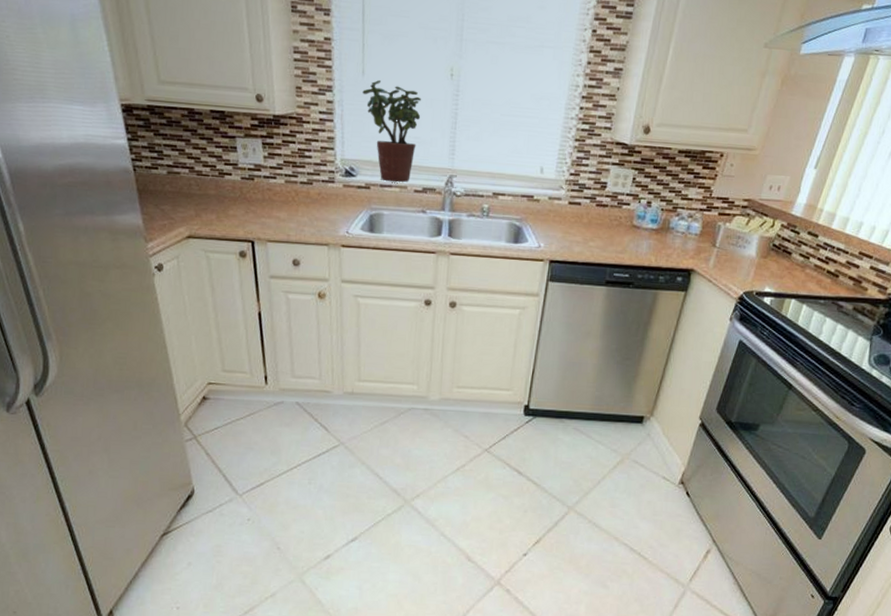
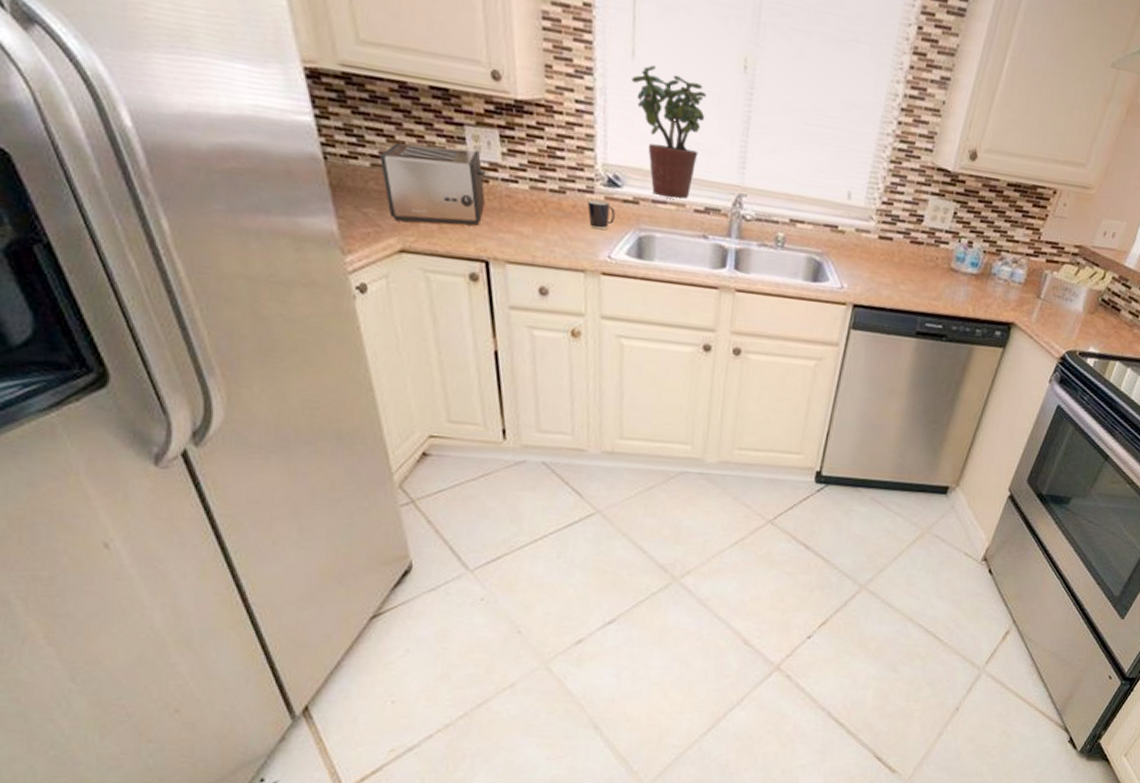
toaster: none [173,154,251,215] -> present [378,142,485,227]
mug: none [329,187,351,211] -> present [587,199,615,230]

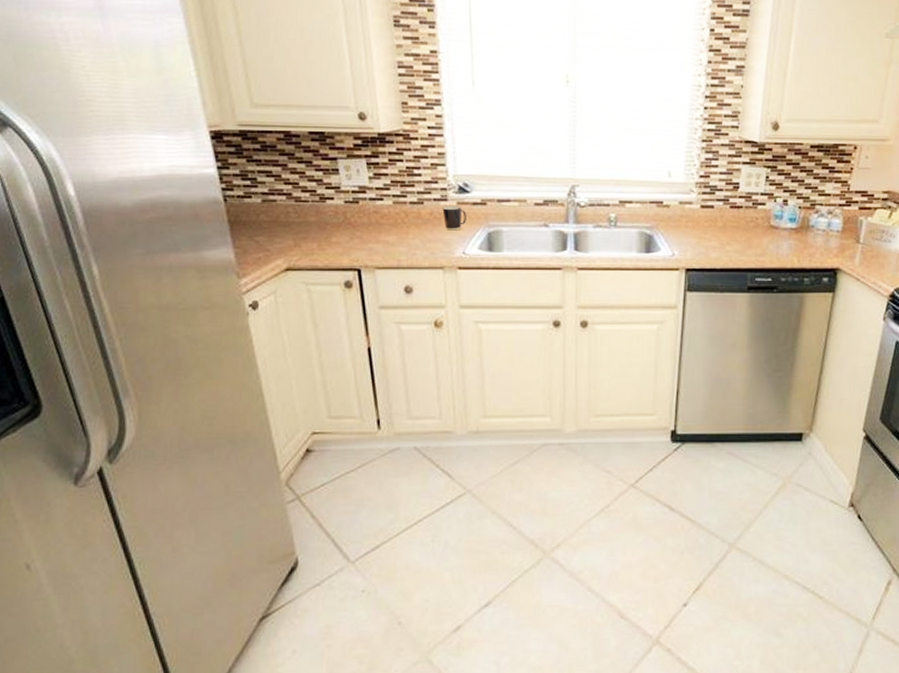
toaster: present [378,142,485,227] -> none [268,178,356,245]
potted plant: present [632,64,707,200] -> none [473,90,538,196]

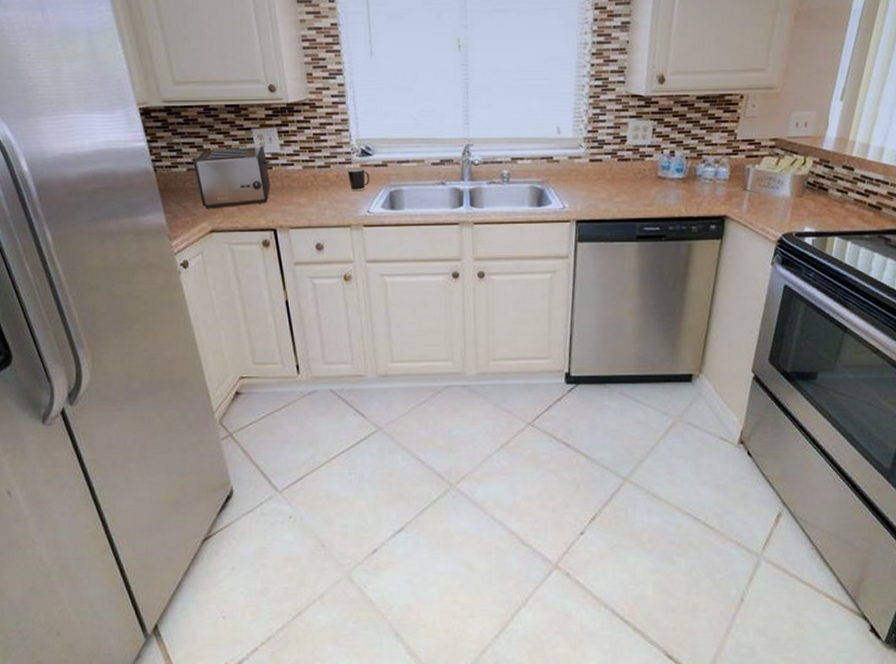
toaster: none [268,178,356,245] -> present [192,146,270,209]

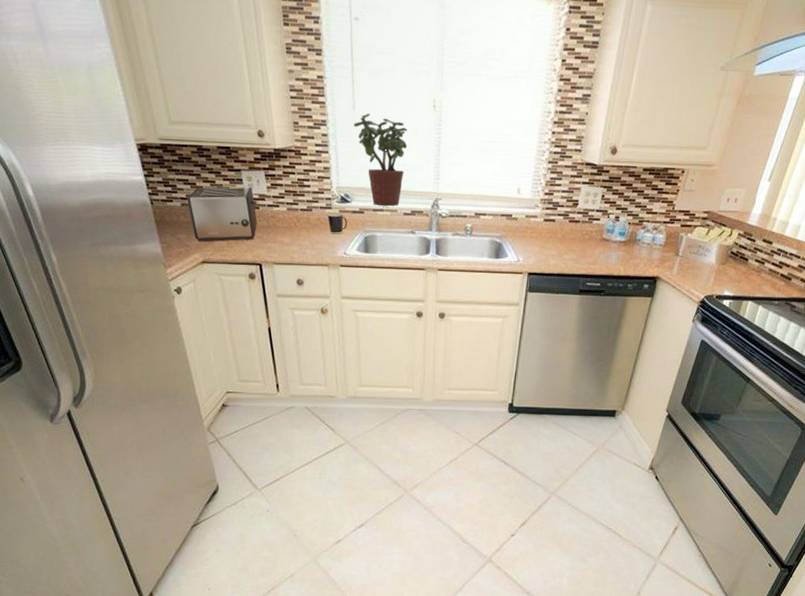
potted plant: none [372,58,432,157] -> present [354,113,408,207]

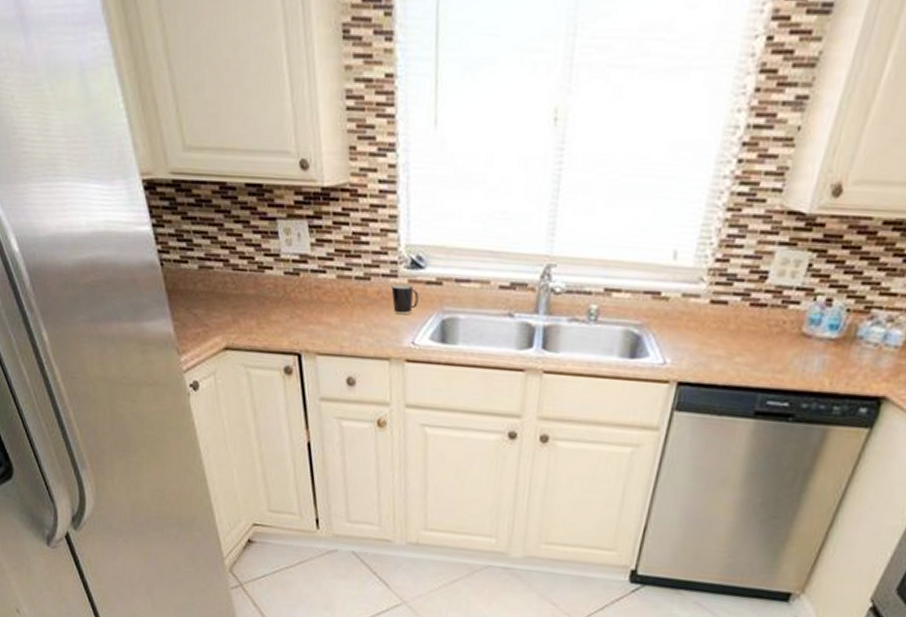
toaster: present [186,187,257,242] -> none [205,242,297,321]
potted plant: present [354,113,408,207] -> none [434,131,514,276]

